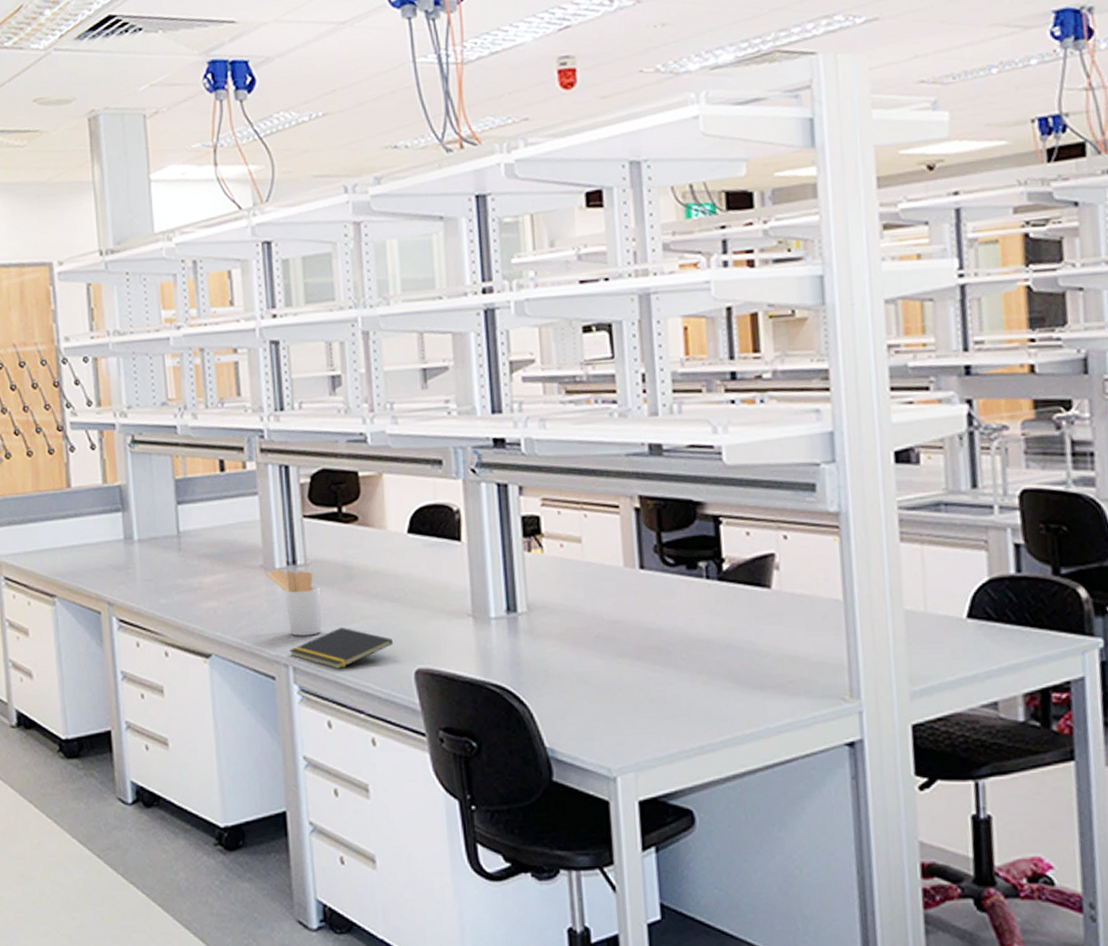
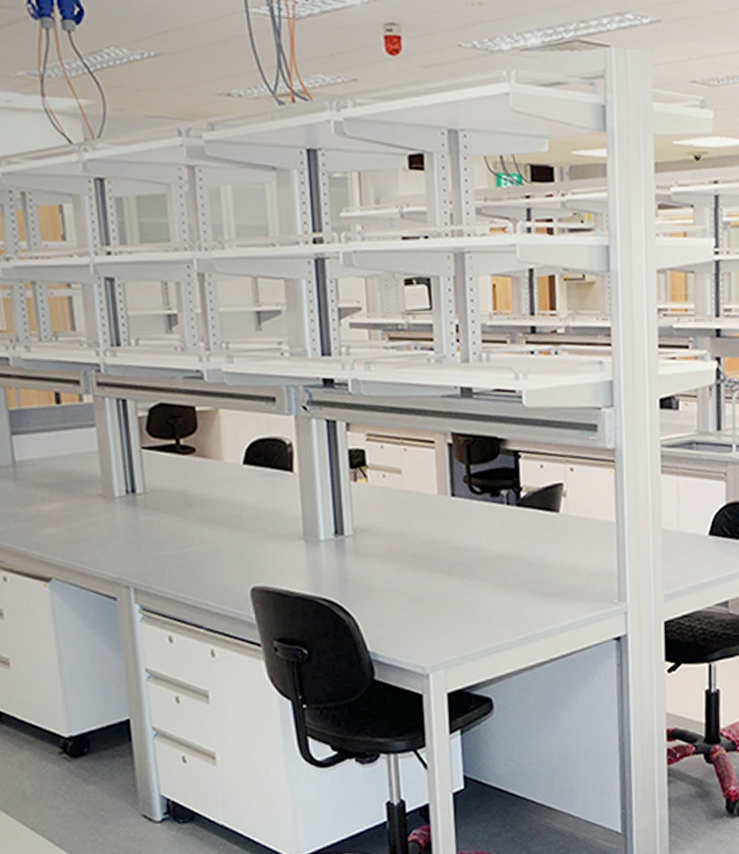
utensil holder: present [265,568,322,636] -> none [104,497,162,560]
notepad: present [289,627,394,669] -> none [130,550,231,589]

